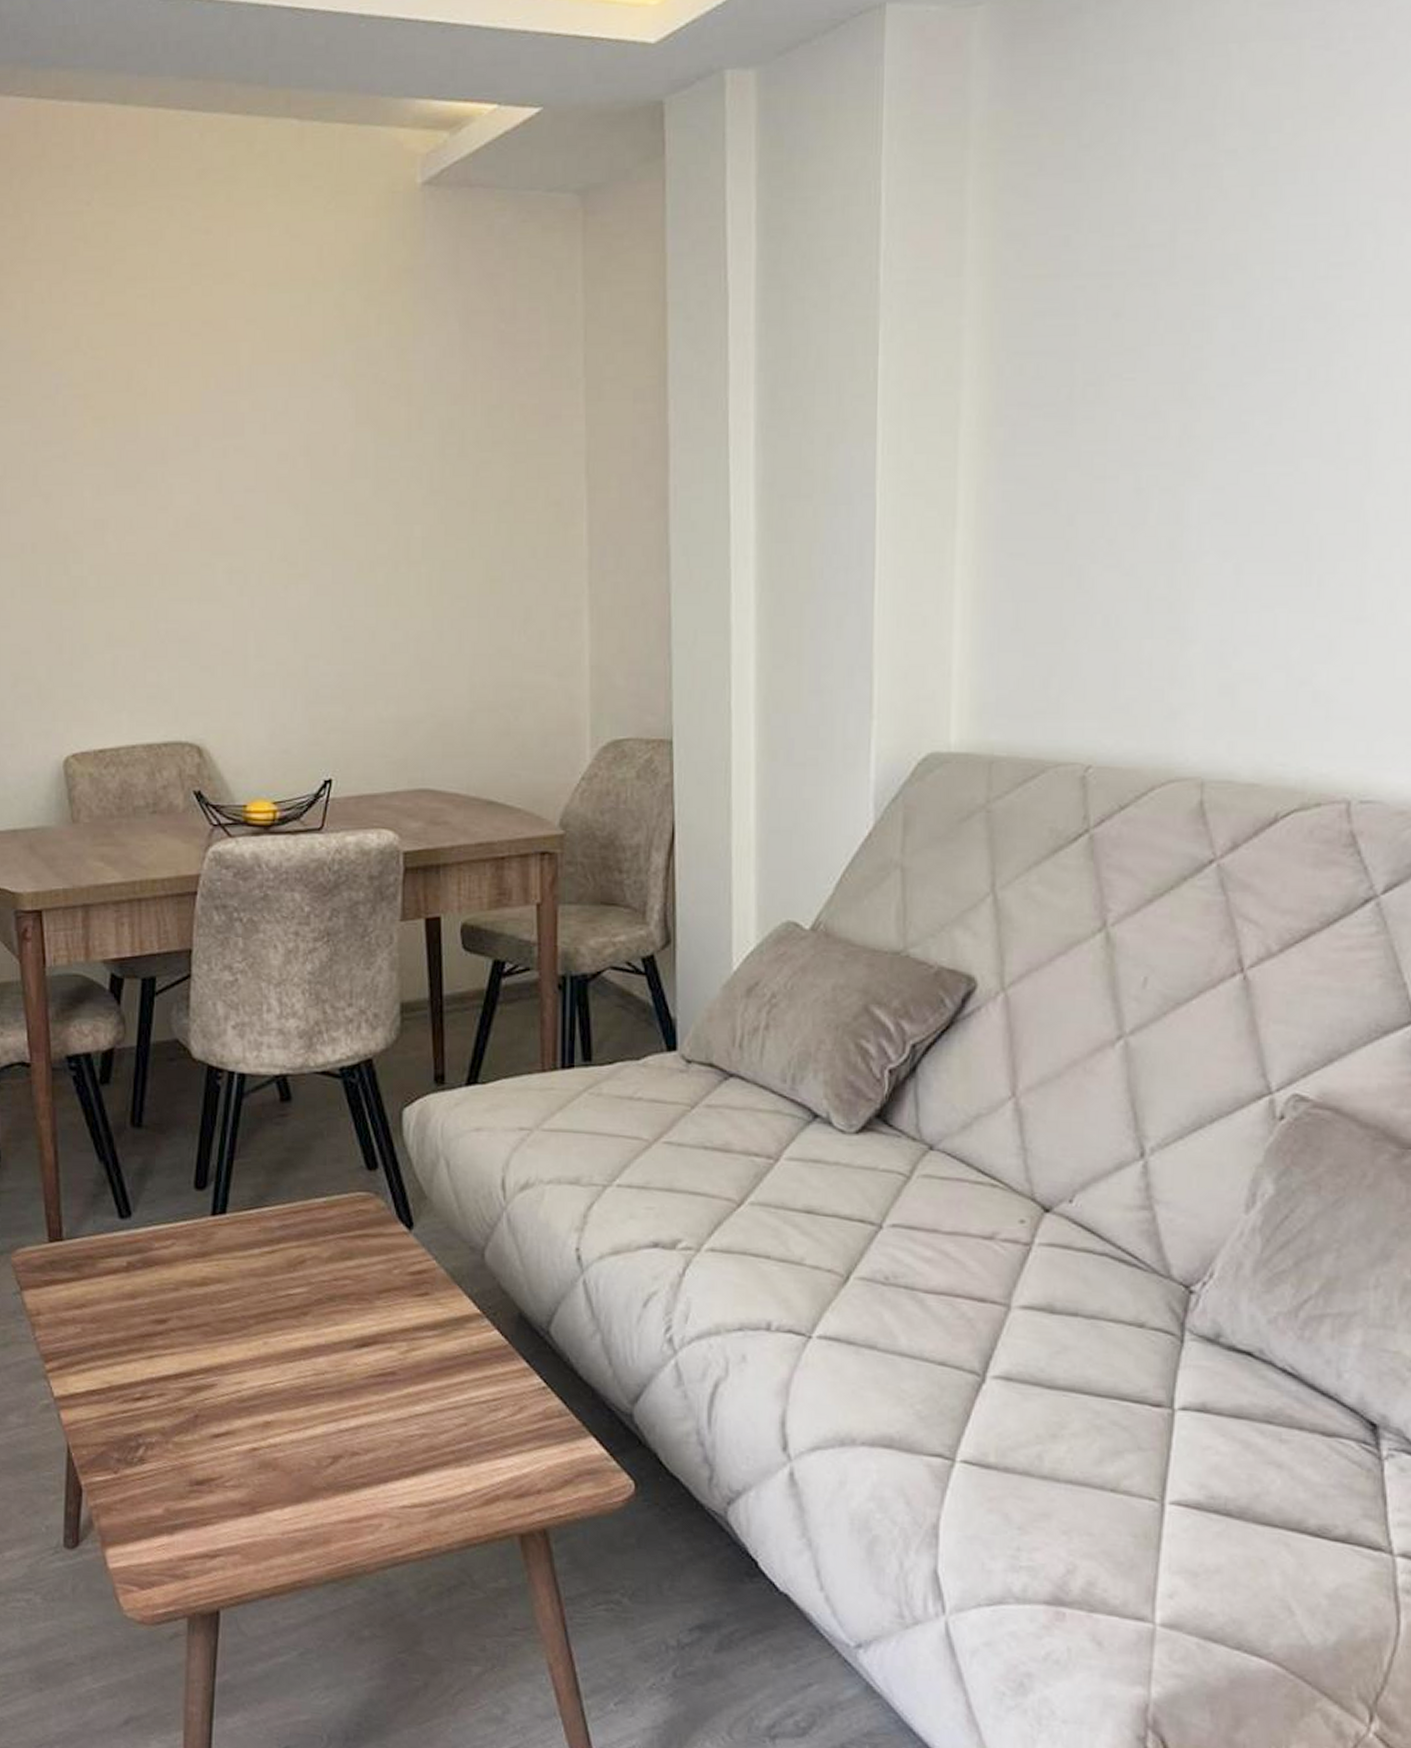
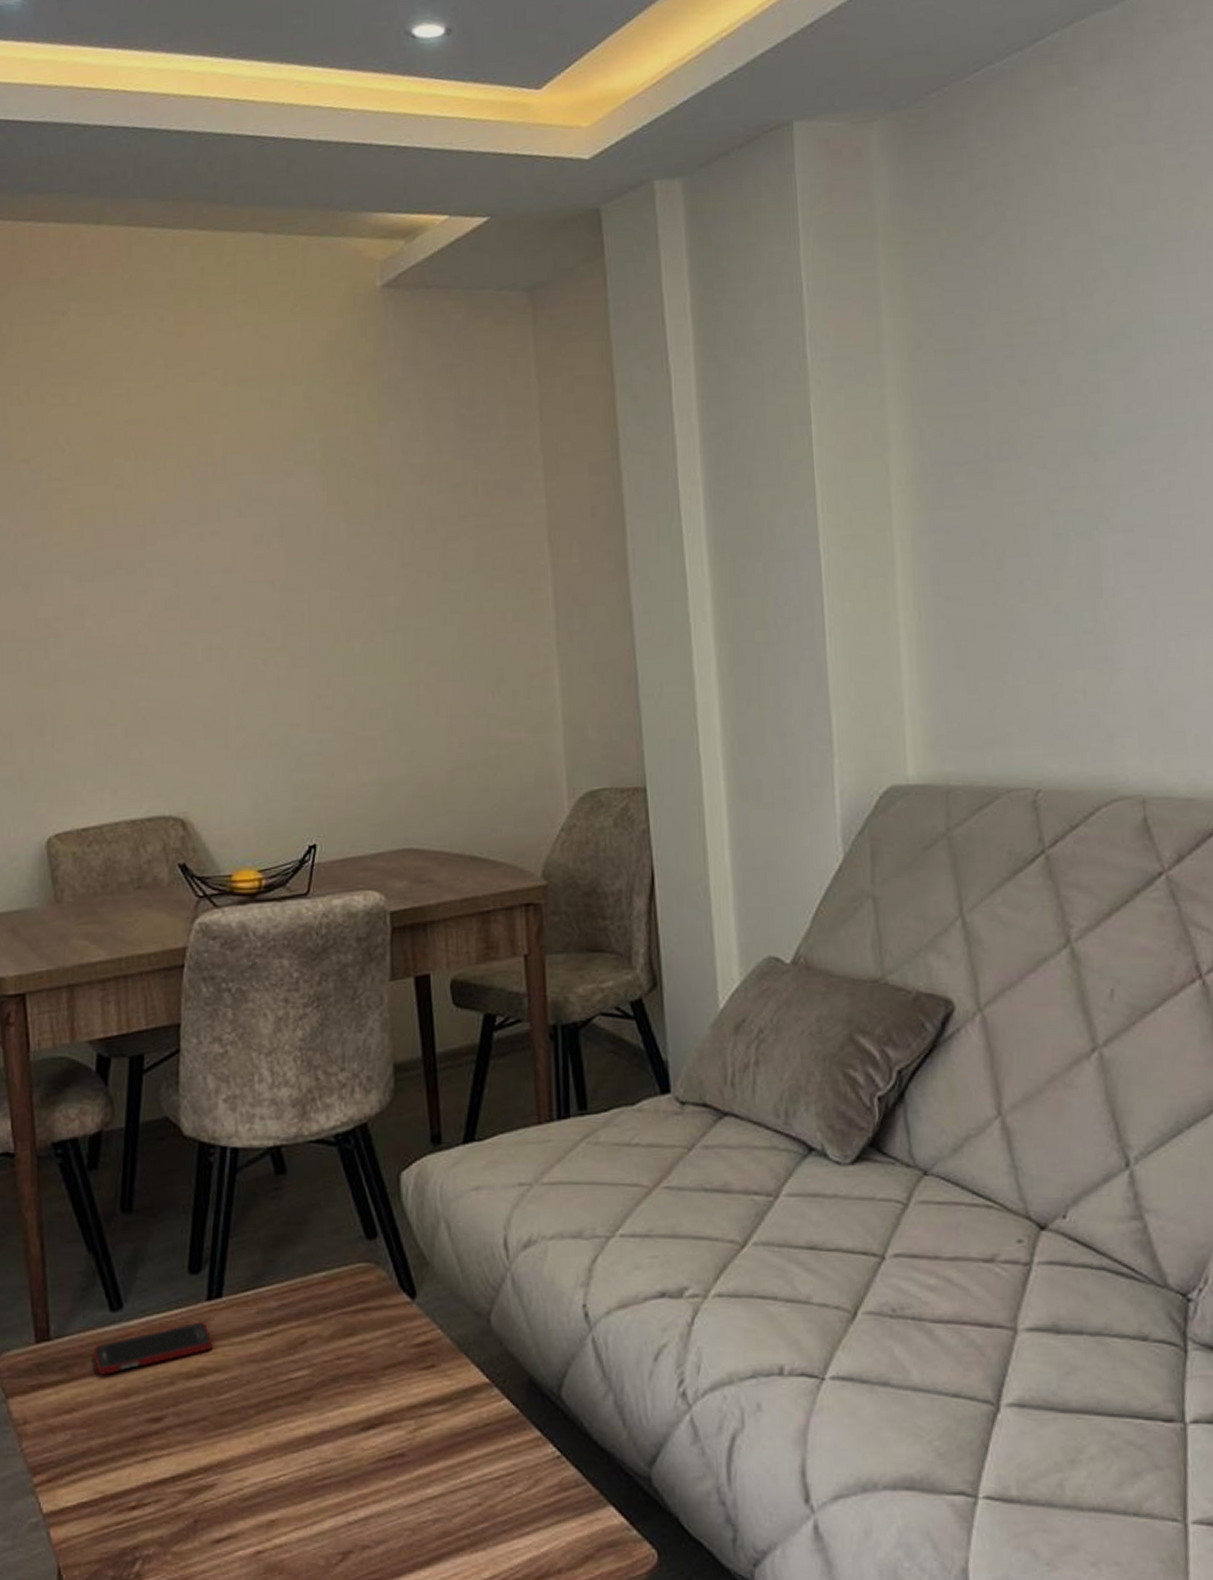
cell phone: none [103,1234,217,1277] -> present [94,1321,214,1375]

